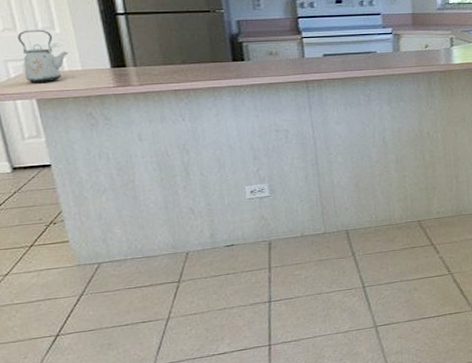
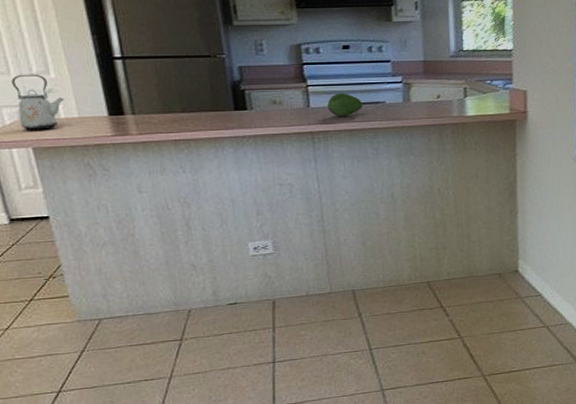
fruit: none [321,44,355,66] -> present [327,93,363,117]

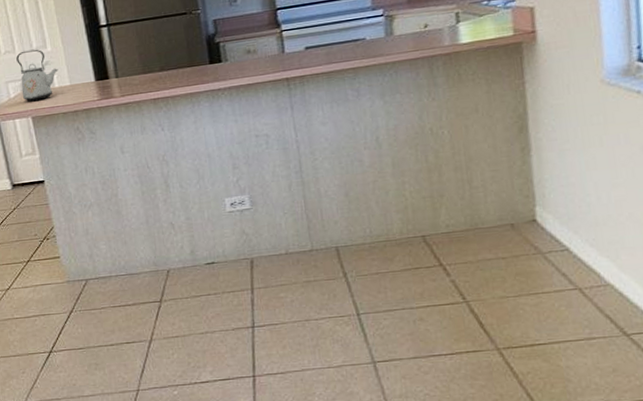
fruit: present [327,93,363,117] -> none [303,33,341,60]

